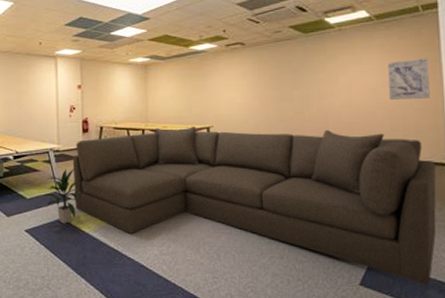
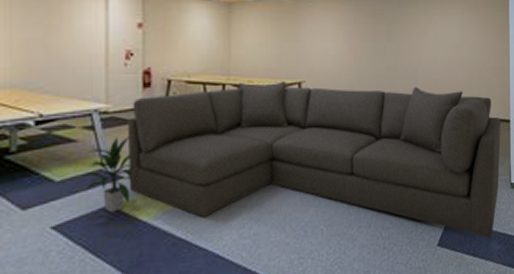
wall art: present [388,57,430,100] -> none [469,17,500,57]

